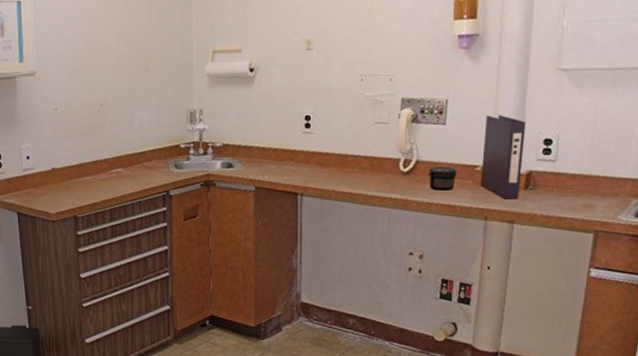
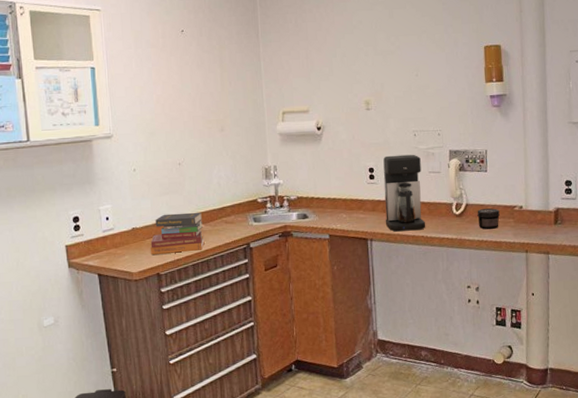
books: none [69,155,123,196] -> present [150,212,205,255]
coffee maker: none [319,101,366,187] -> present [383,154,426,232]
binder: present [480,115,526,199] -> none [518,162,551,234]

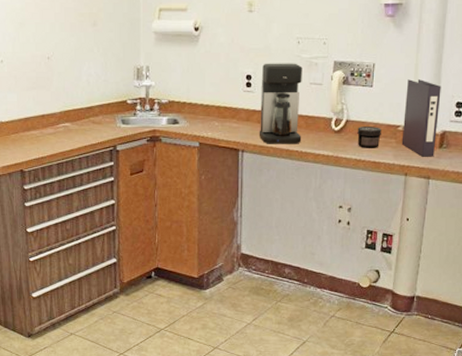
books: present [150,212,205,255] -> none [15,109,70,150]
binder: none [518,162,551,234] -> present [401,79,441,157]

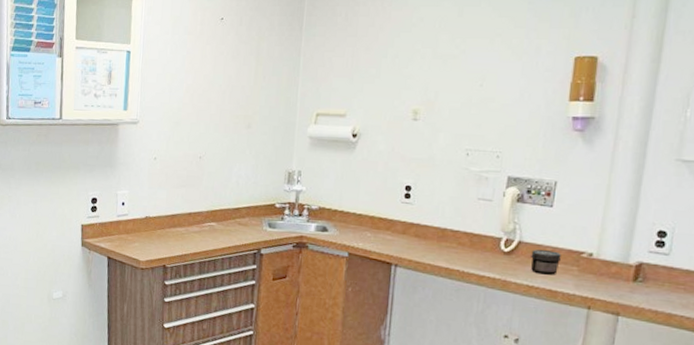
coffee maker: present [259,63,302,144] -> none [415,174,470,262]
binder: present [401,79,441,157] -> none [585,201,639,291]

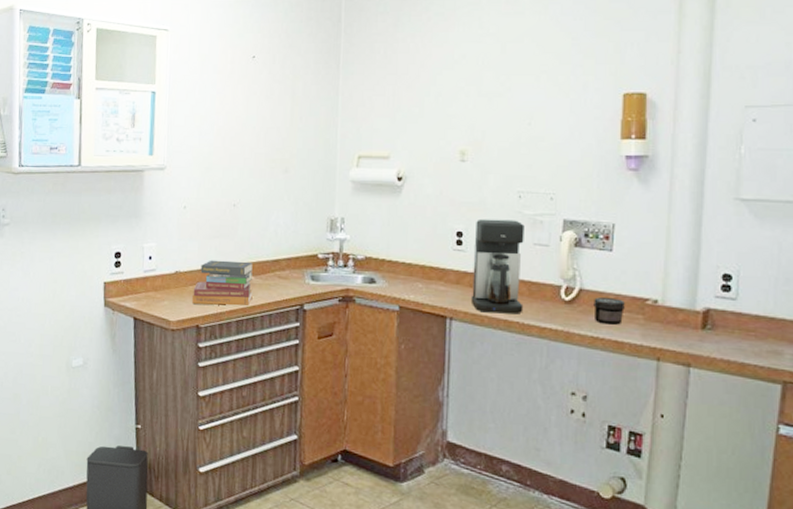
books: none [160,207,216,250] -> present [192,260,253,307]
coffee maker: none [415,174,470,262] -> present [470,219,525,313]

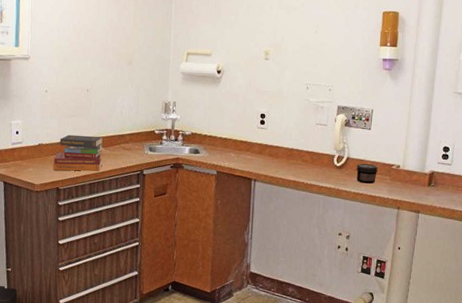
coffee maker: present [470,219,525,313] -> none [270,104,310,176]

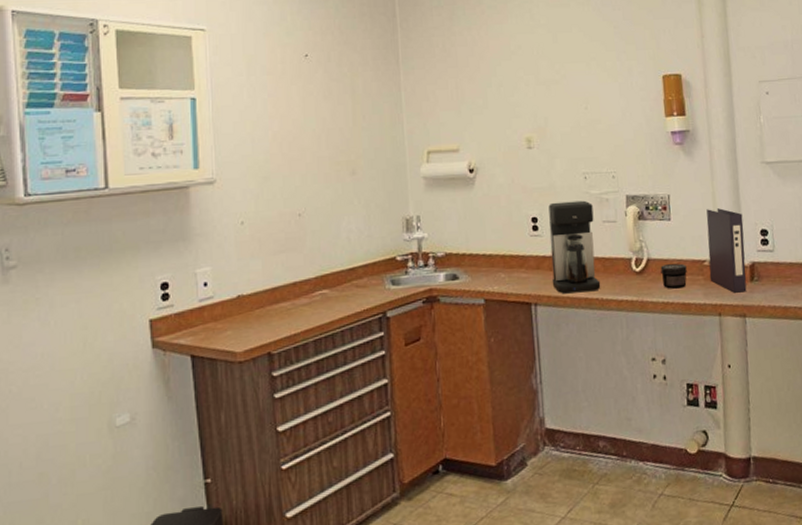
books: present [53,134,103,172] -> none [260,274,330,329]
coffee maker: none [270,104,310,176] -> present [548,200,601,294]
binder: none [395,125,431,194] -> present [706,208,747,293]

